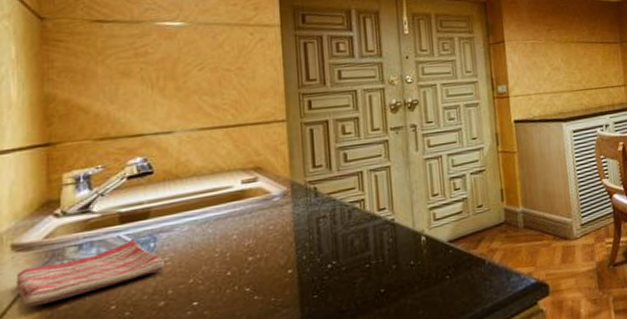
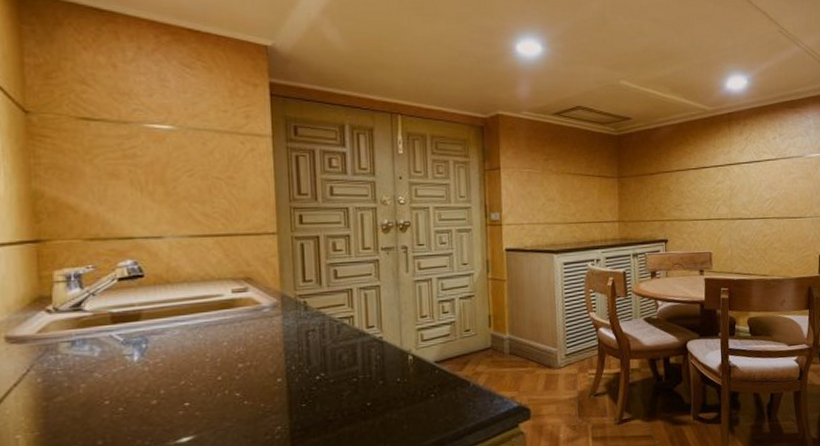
dish towel: present [15,239,164,307] -> none [11,339,156,396]

